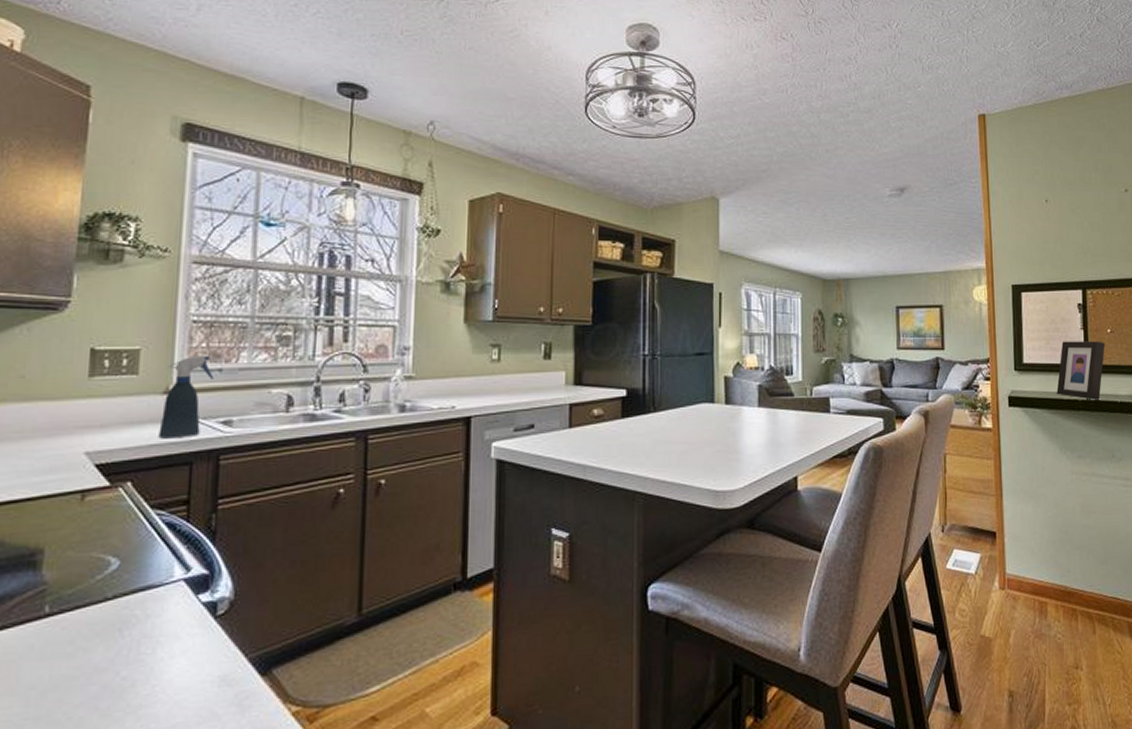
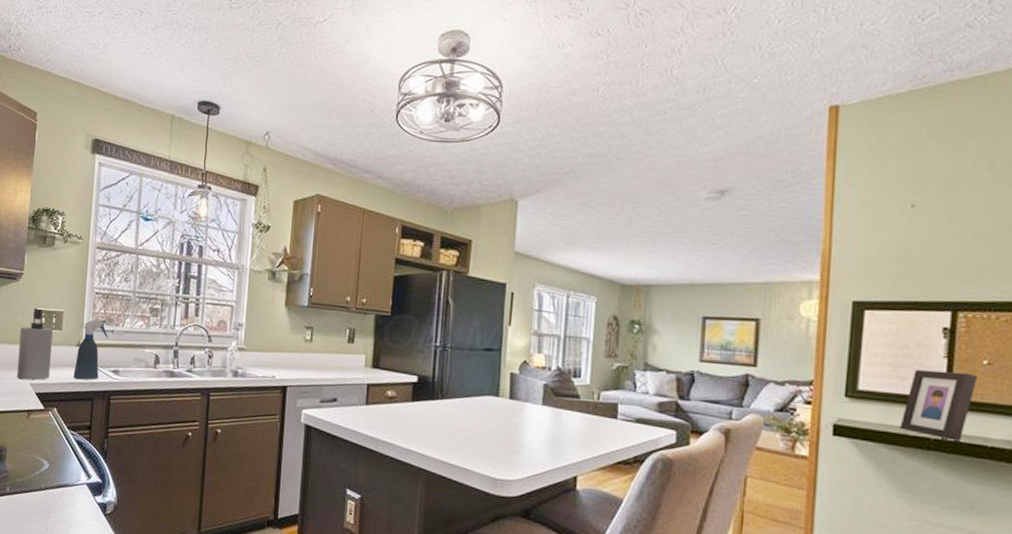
soap dispenser: none [61,349,123,448] -> present [17,309,53,381]

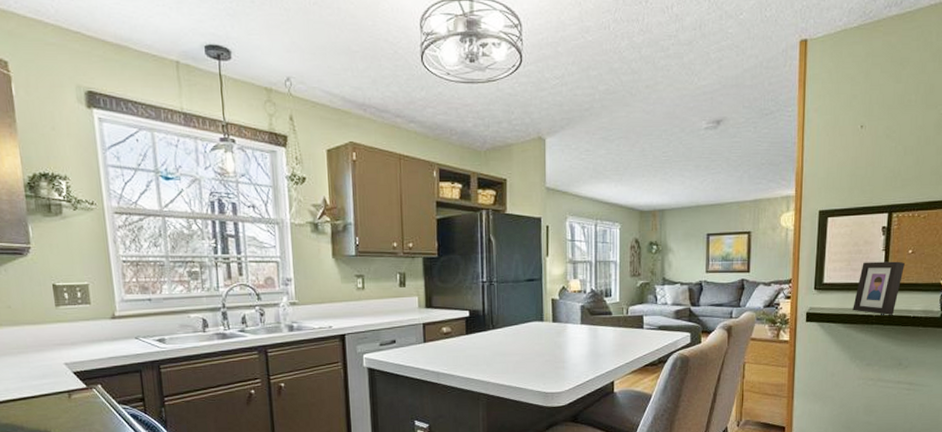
soap dispenser: present [17,309,53,381] -> none [38,285,86,360]
spray bottle: present [73,319,109,380] -> none [110,288,146,353]

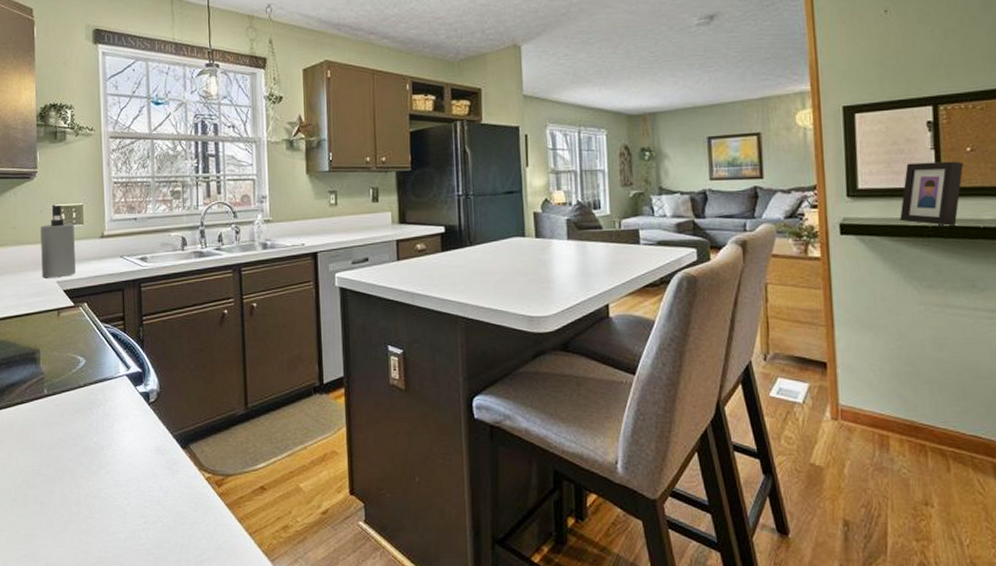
soap dispenser: none [38,285,86,360] -> present [40,206,76,278]

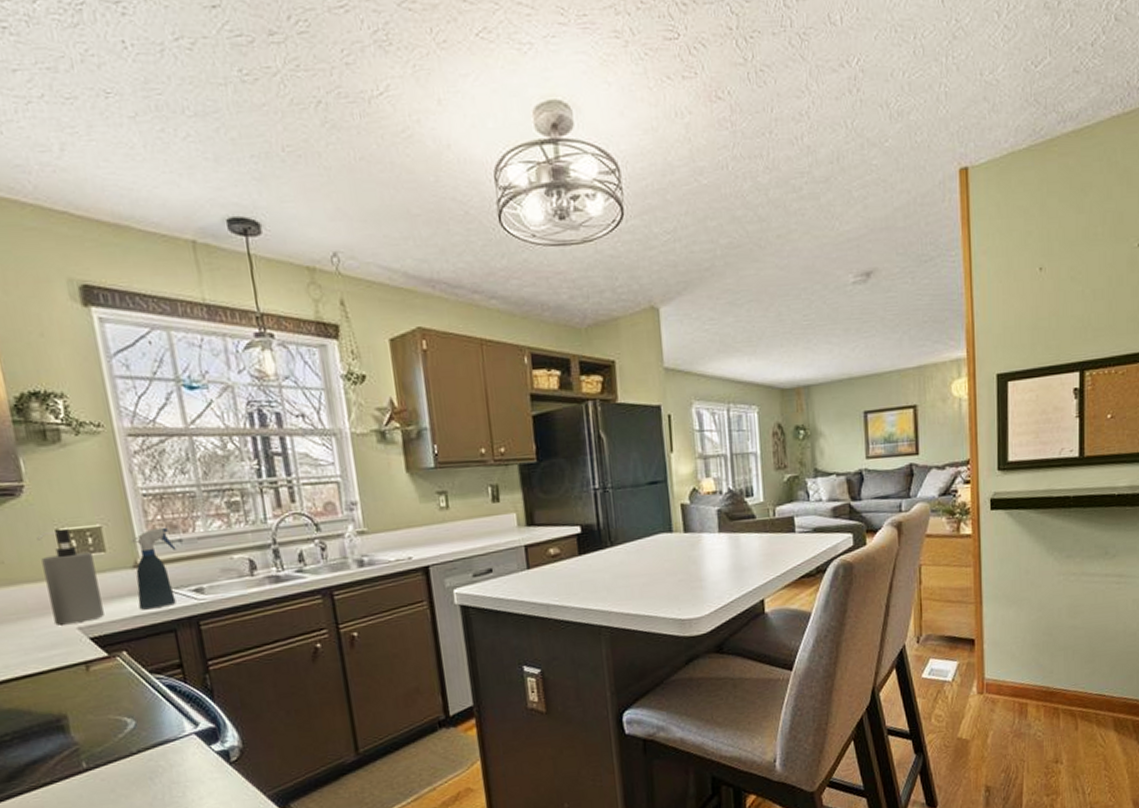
spray bottle: none [100,208,132,271] -> present [130,527,177,610]
picture frame: present [900,161,963,226] -> none [1045,429,1103,495]

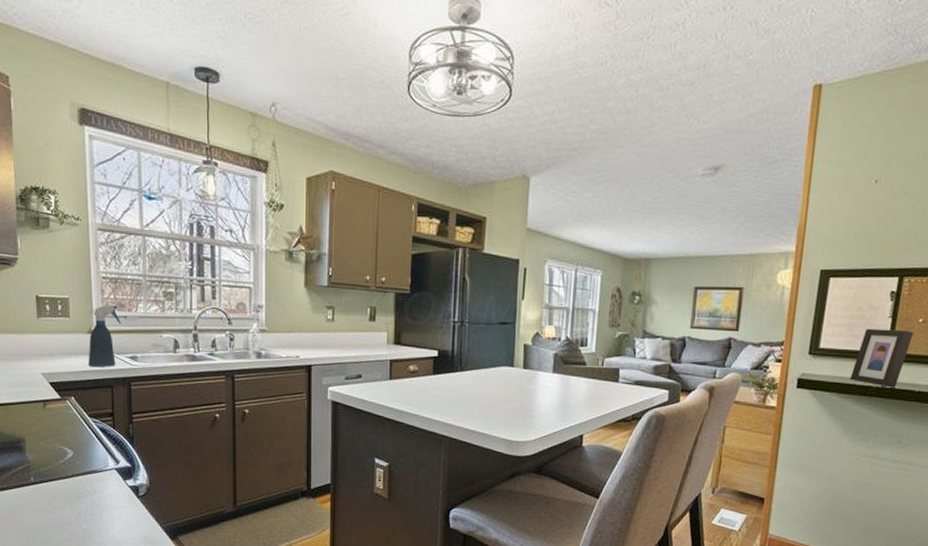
soap dispenser: present [37,529,104,626] -> none [22,296,62,370]
picture frame: none [1045,429,1103,495] -> present [850,328,913,388]

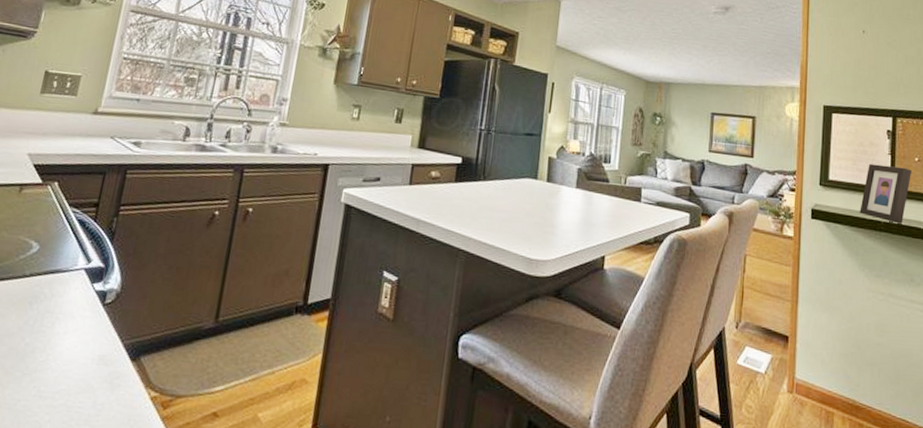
spray bottle: present [88,304,122,368] -> none [84,86,133,152]

